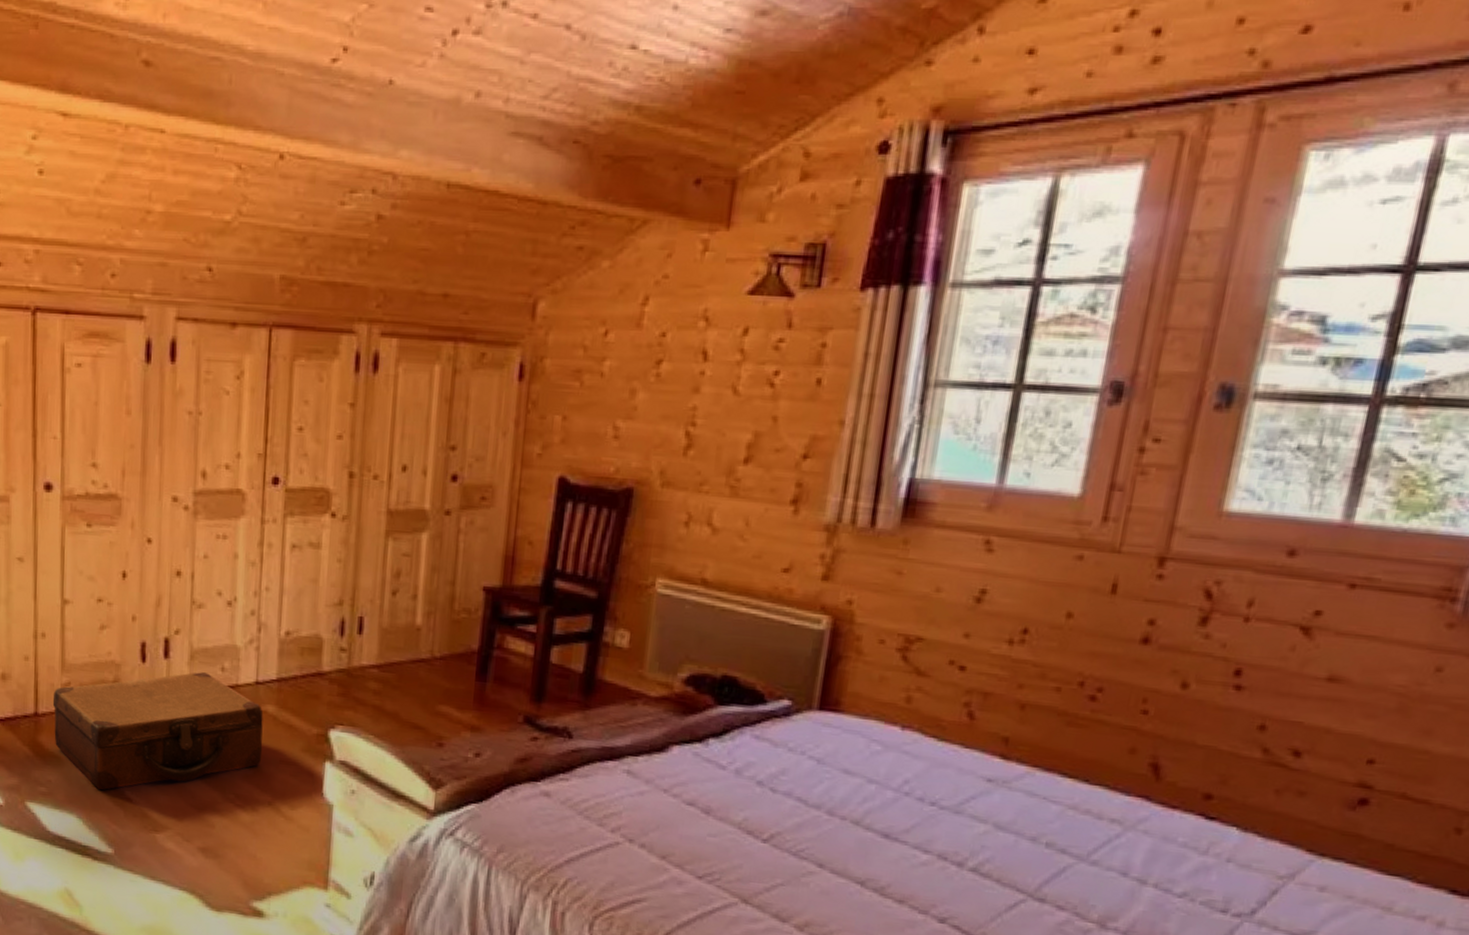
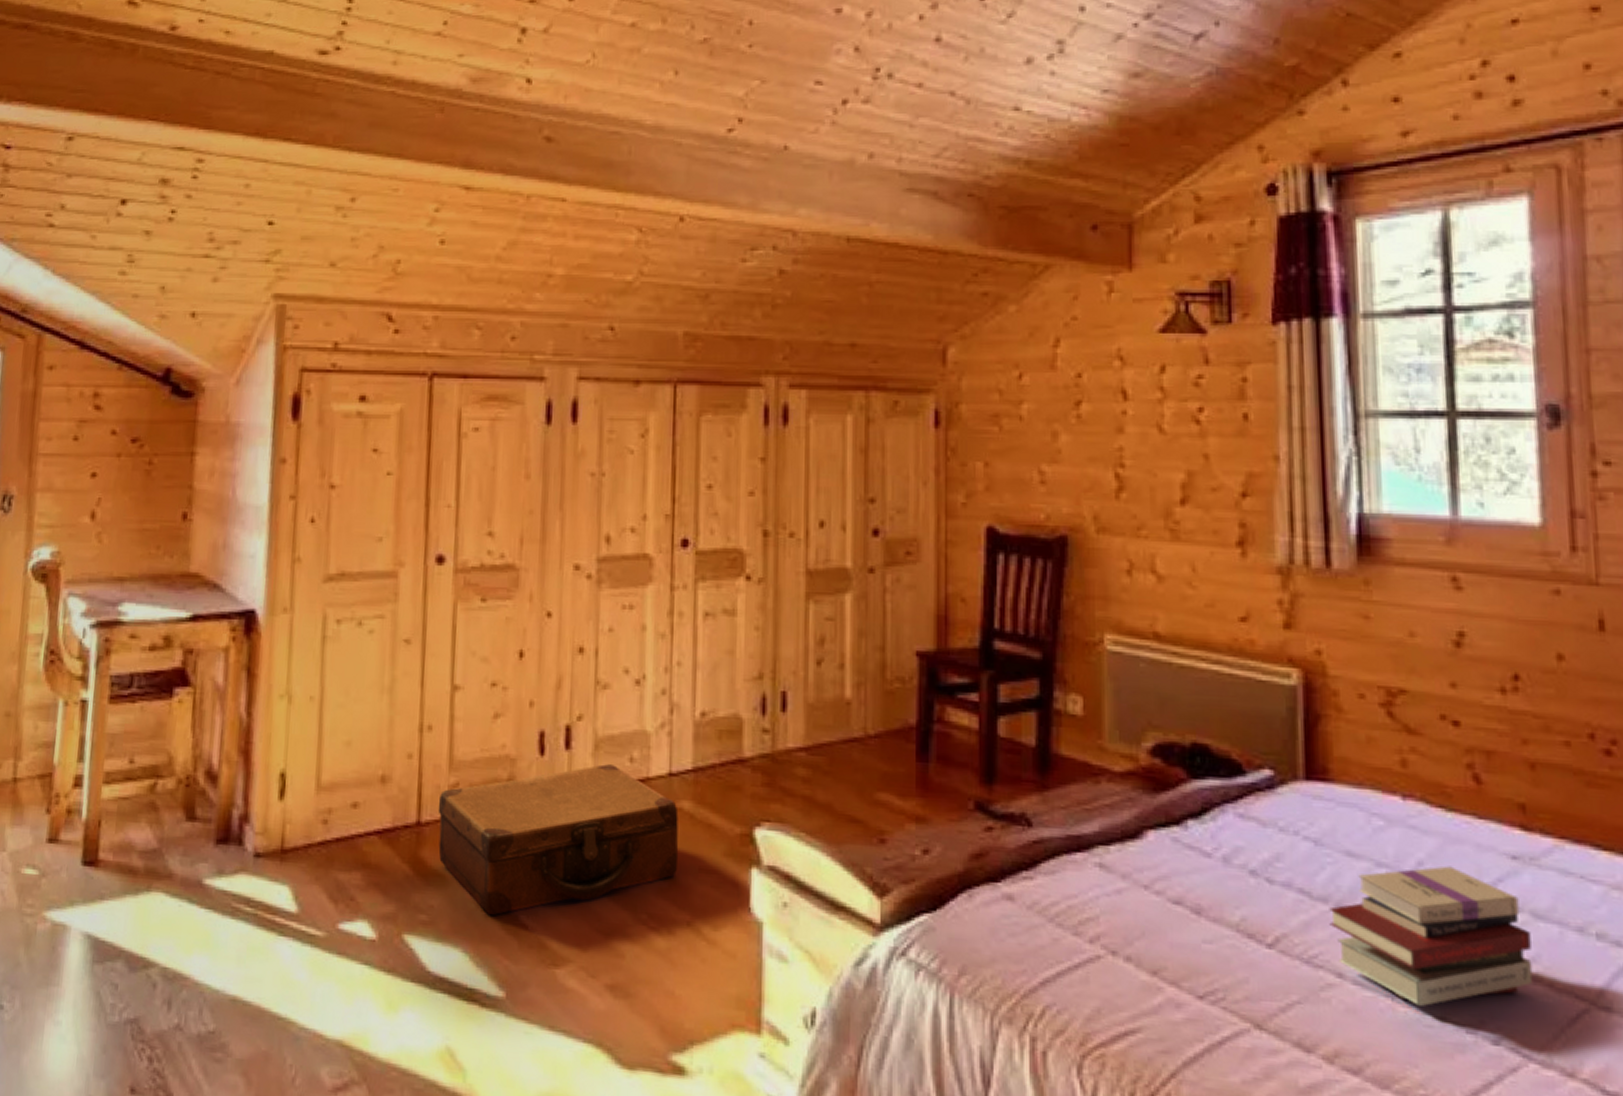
books: none [819,784,990,892] -> present [1329,866,1533,1006]

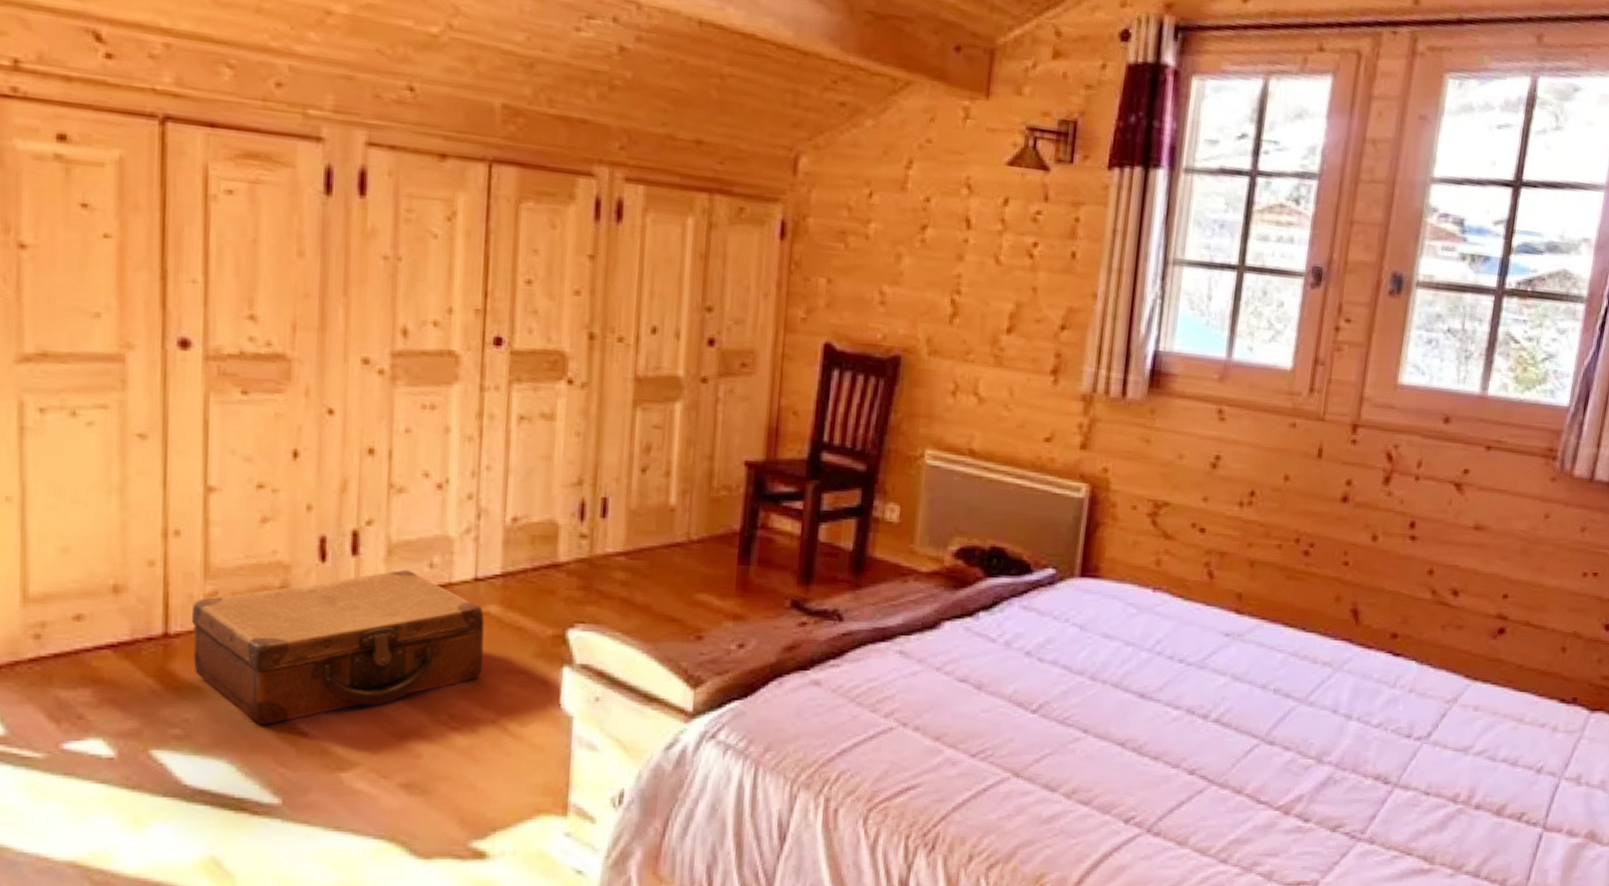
books: present [1329,866,1533,1006] -> none [1083,643,1229,750]

